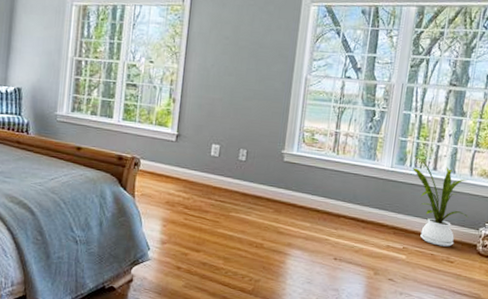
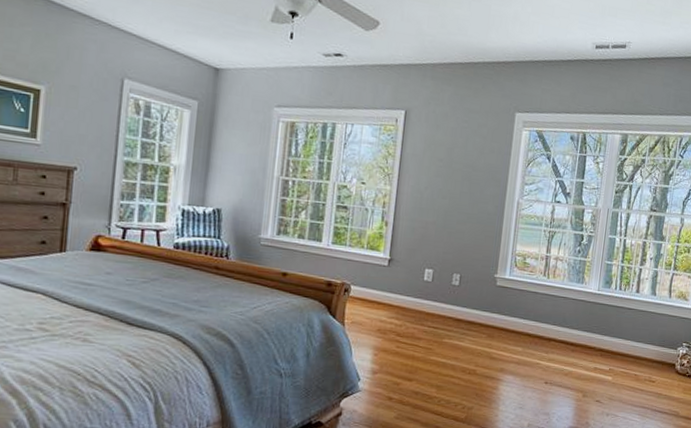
house plant: present [412,155,468,247] -> none [617,278,668,367]

